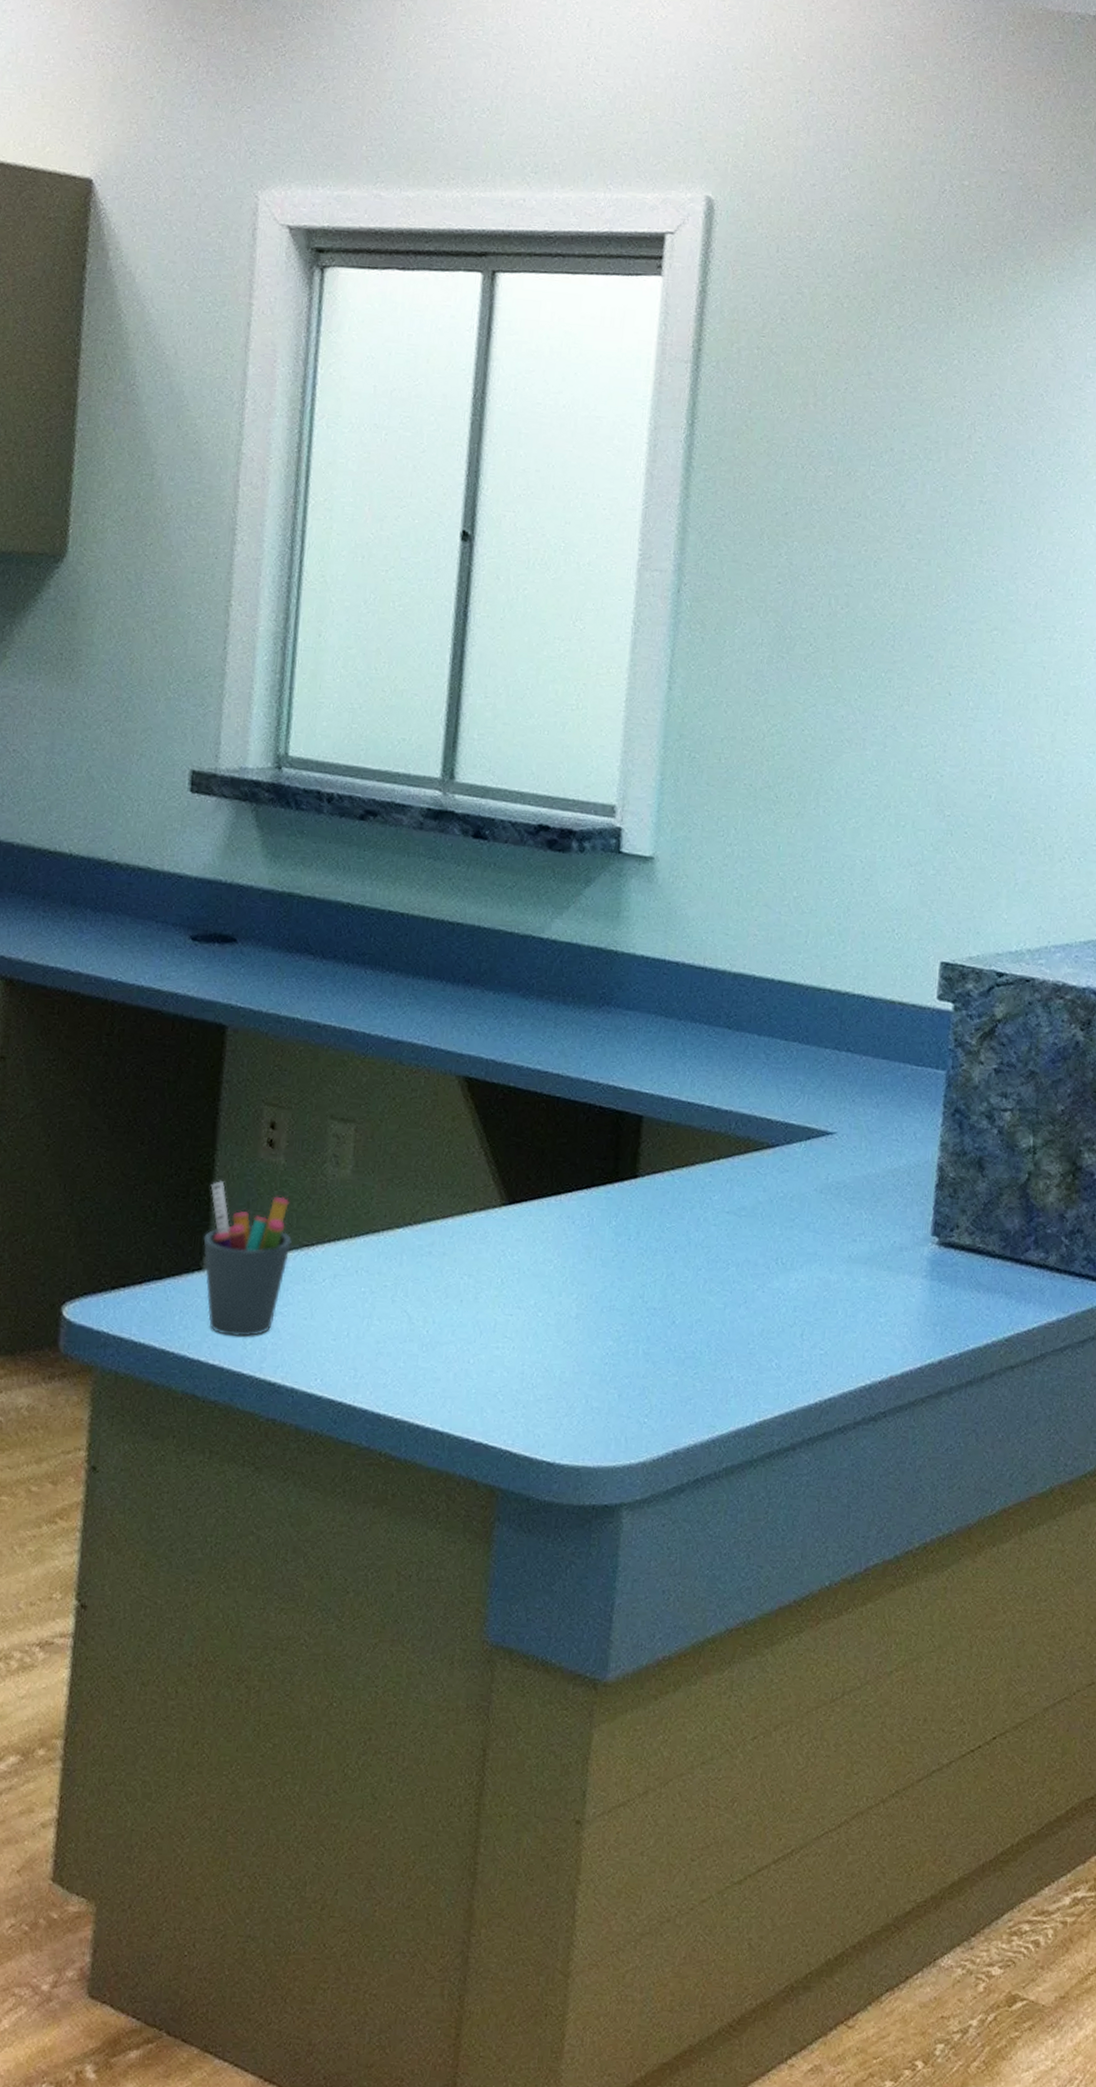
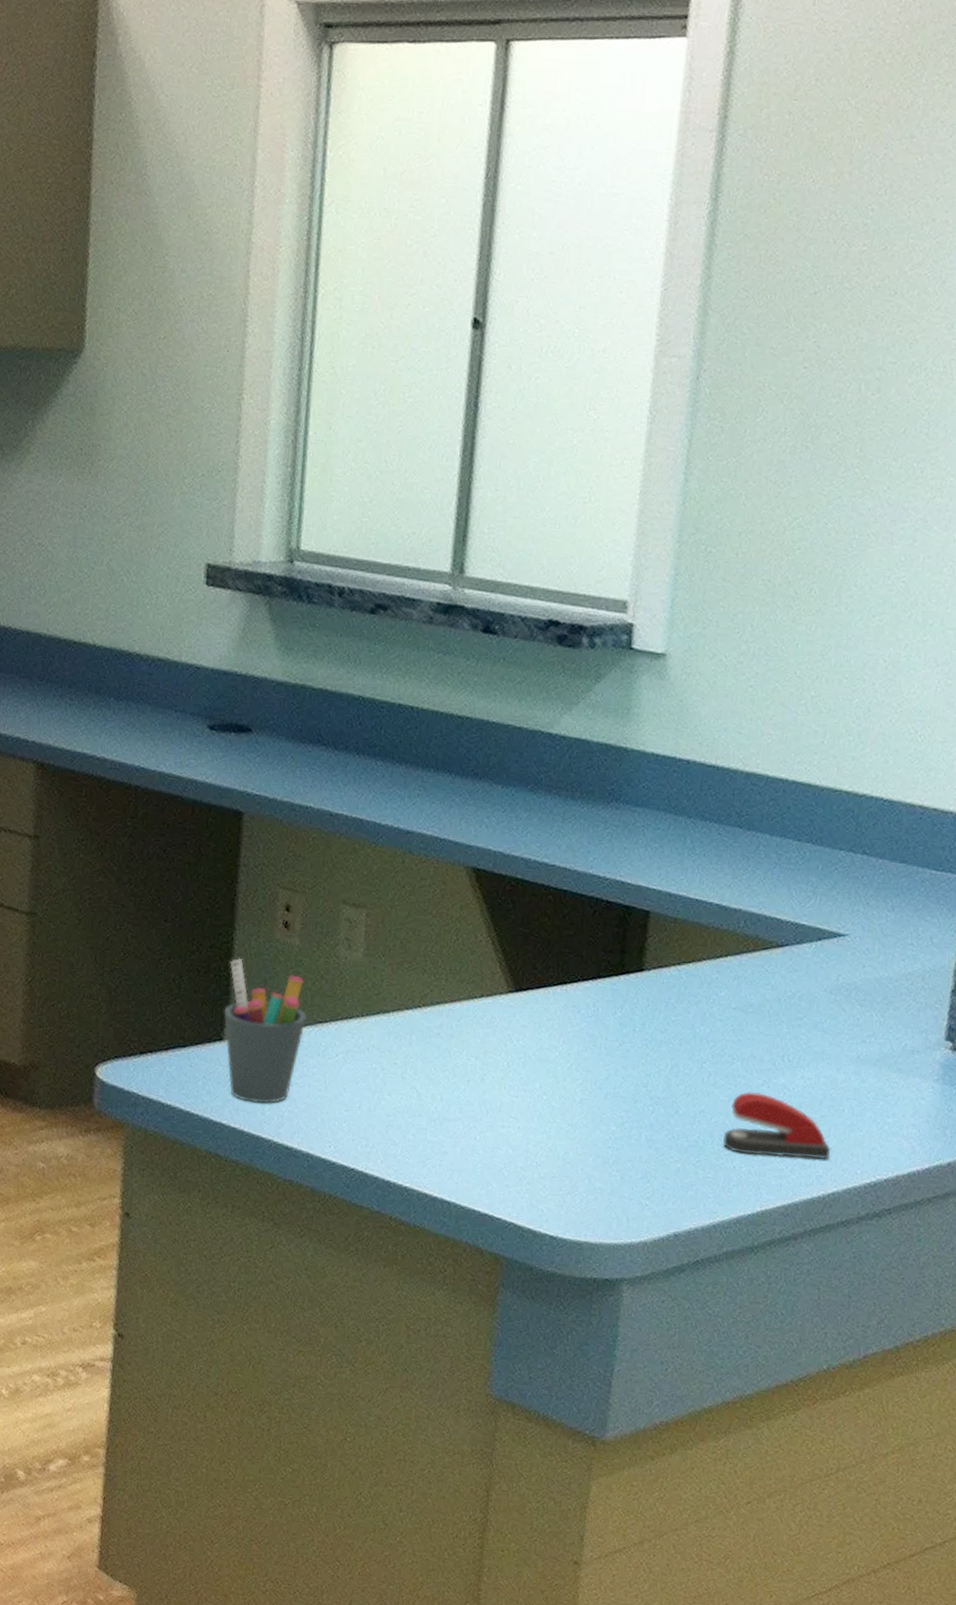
stapler: none [720,1298,826,1364] -> present [723,1092,831,1159]

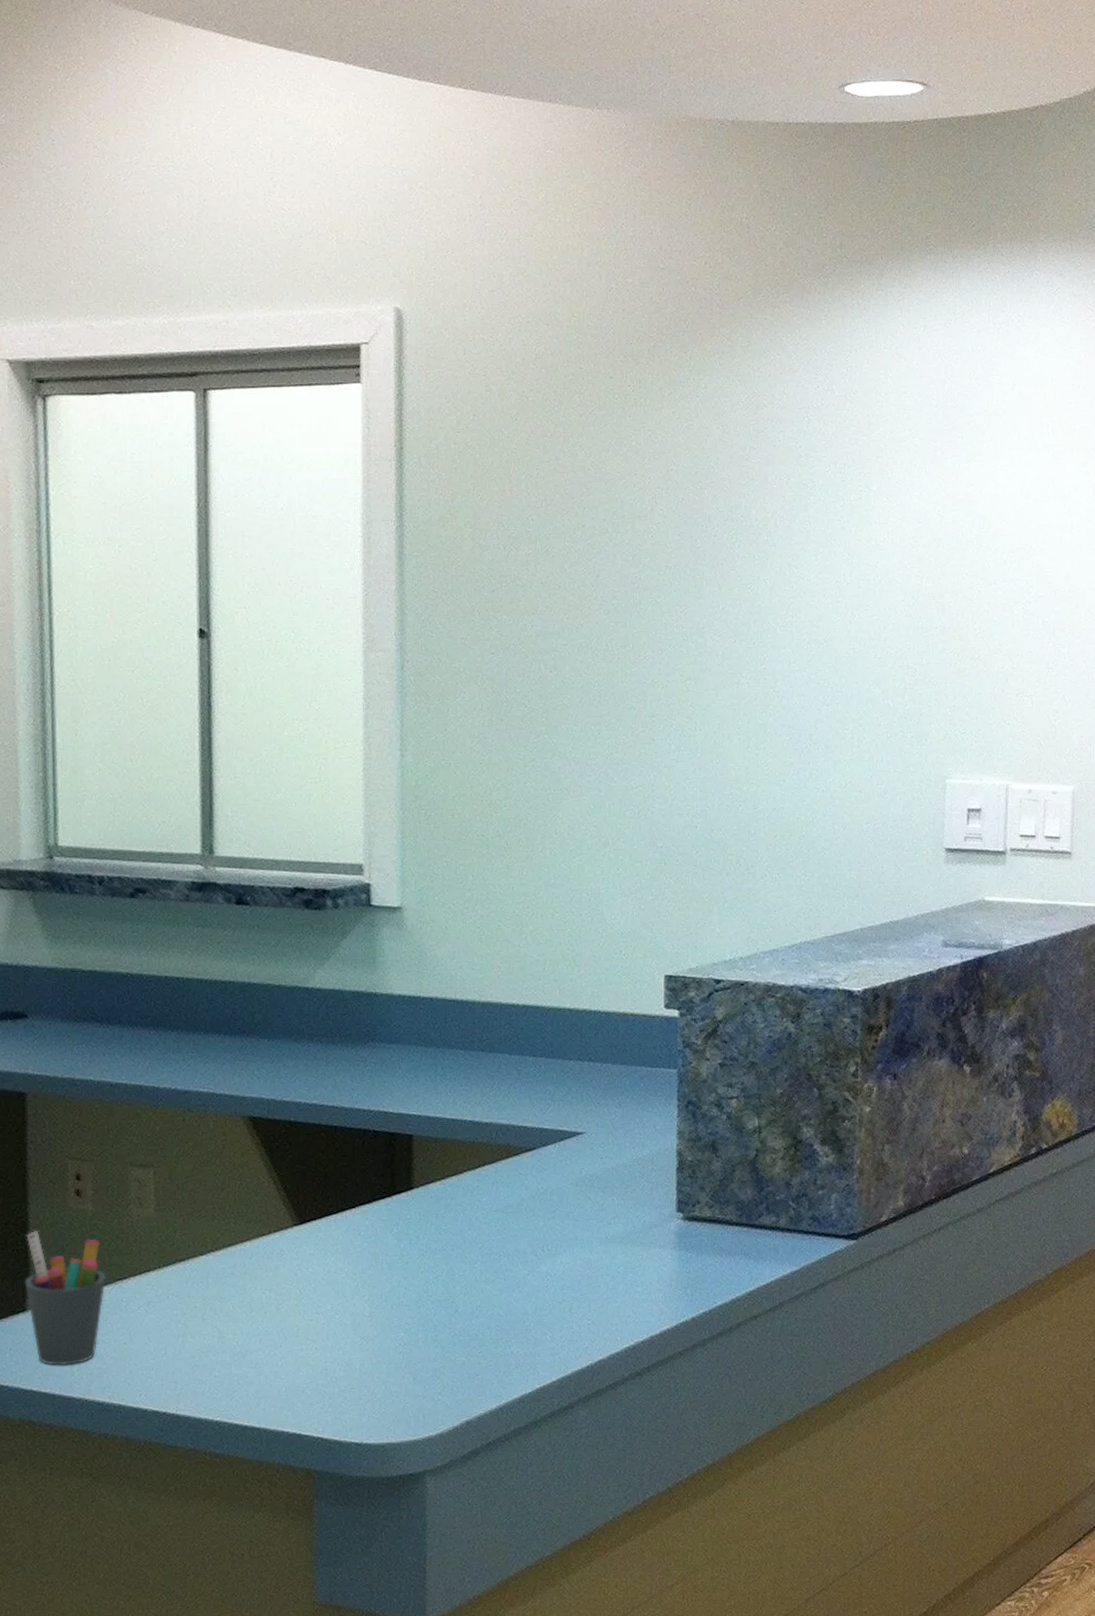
stapler: present [723,1092,831,1159] -> none [500,1282,593,1339]

